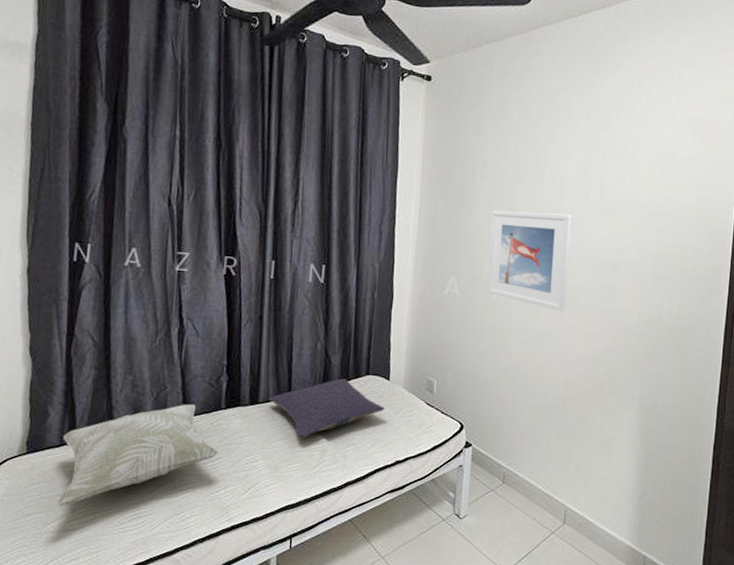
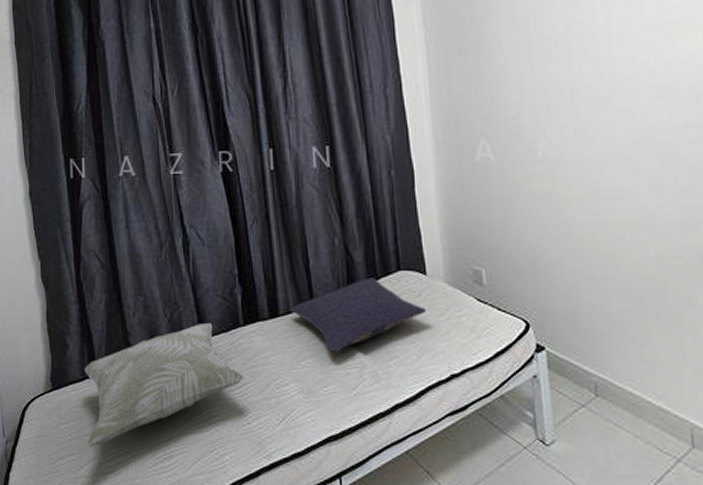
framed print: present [486,210,572,312] -> none [517,37,640,164]

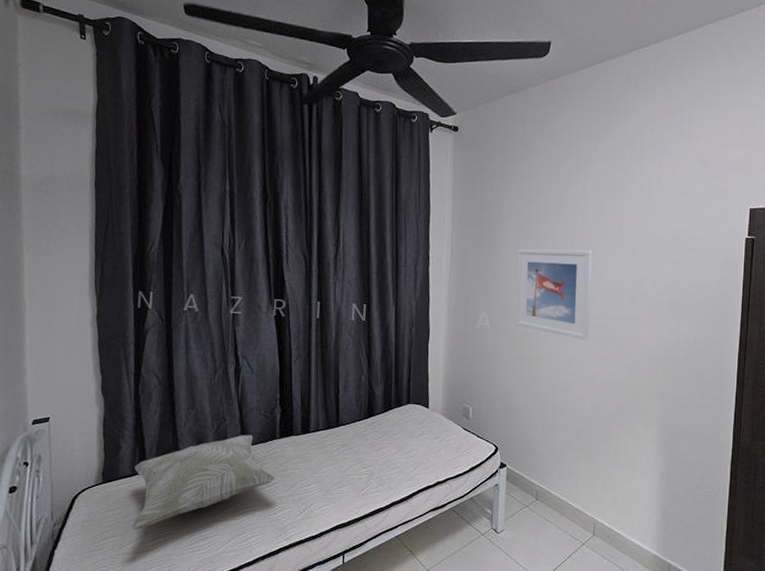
pillow: present [290,277,426,354] -> none [319,407,425,463]
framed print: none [517,37,640,164] -> present [515,249,592,341]

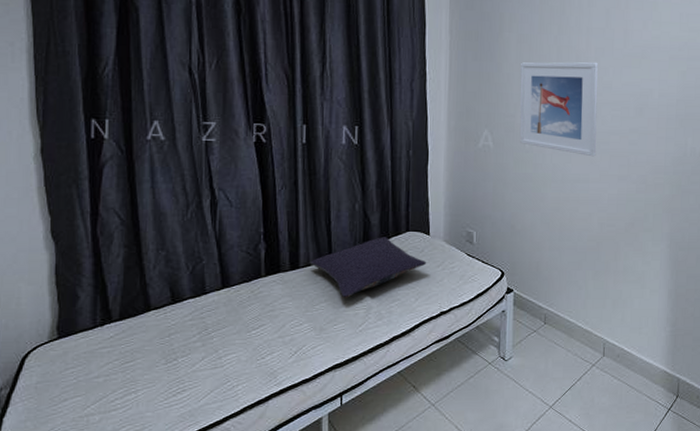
decorative pillow: present [131,435,275,530] -> none [96,275,261,388]
pillow: none [319,407,425,463] -> present [309,237,426,298]

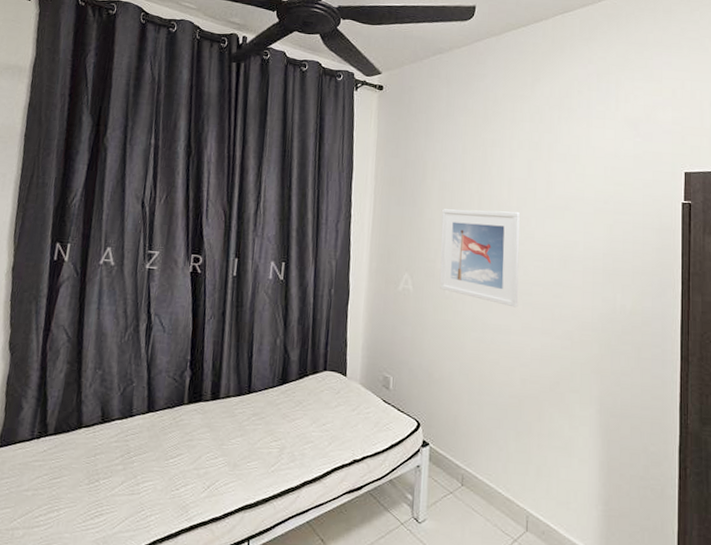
pillow: present [309,237,426,298] -> none [229,374,341,435]

